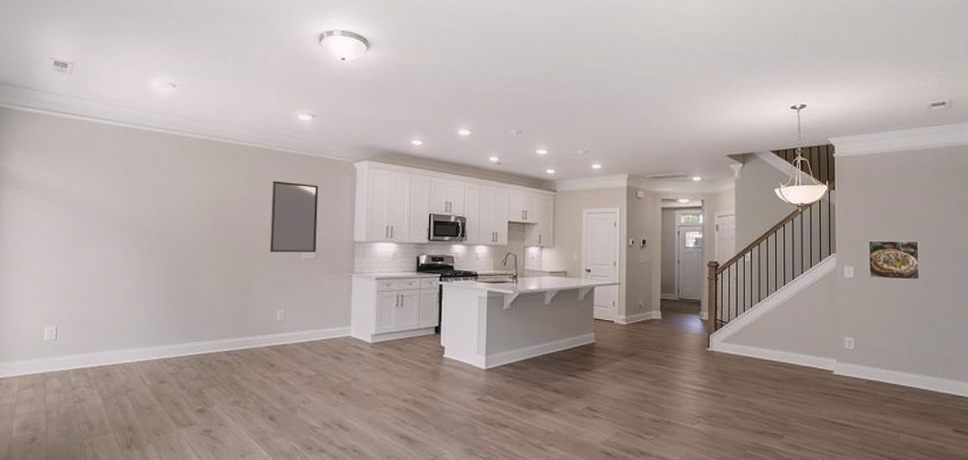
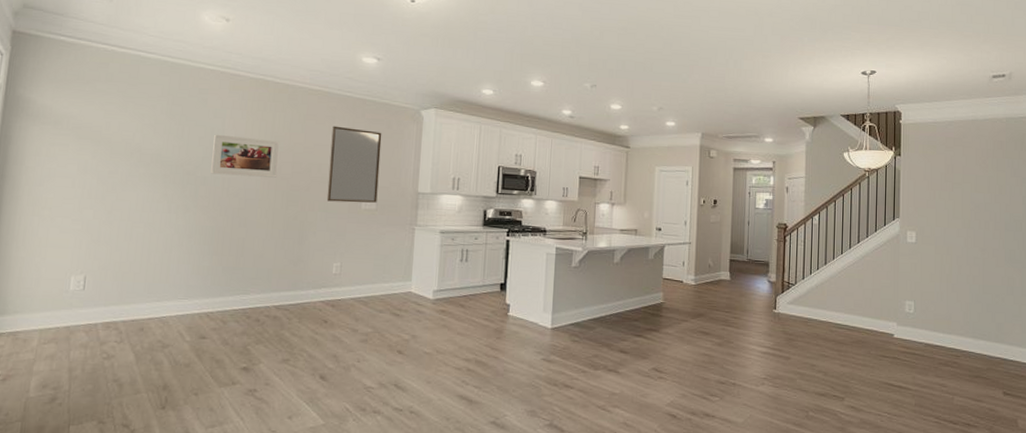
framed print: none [164,192,224,231] -> present [211,134,279,178]
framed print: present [868,240,921,280] -> none [929,206,978,247]

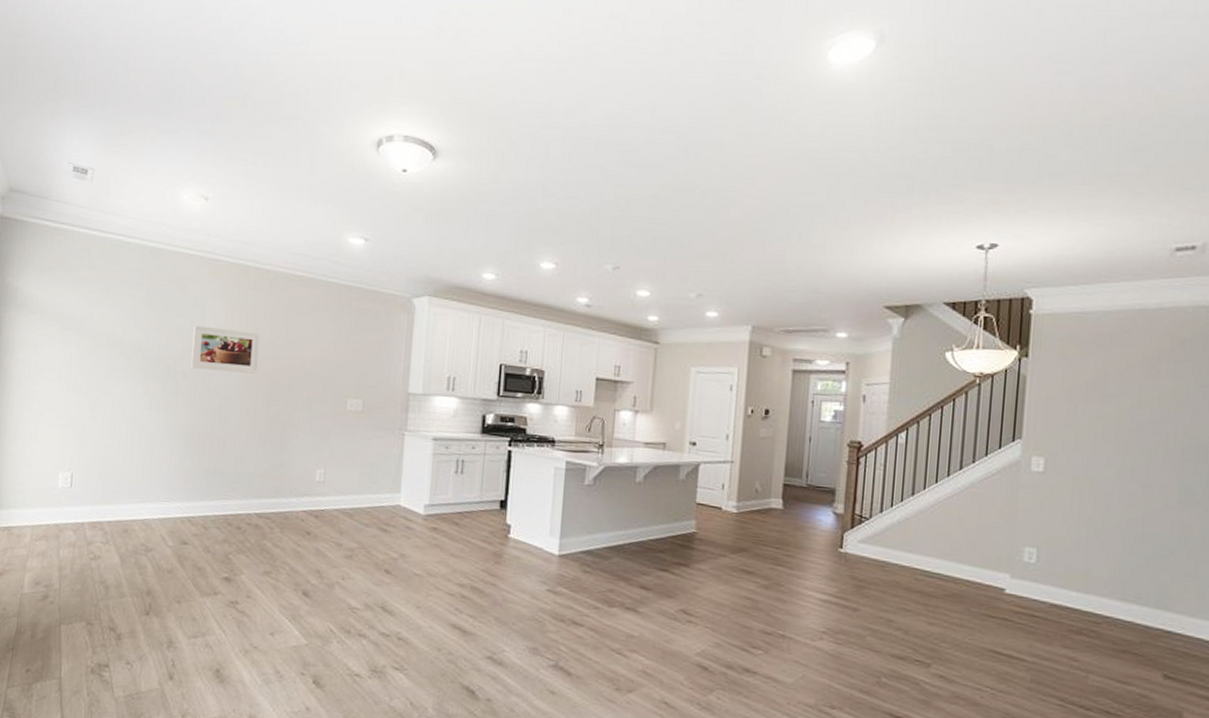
home mirror: present [326,126,382,203] -> none [309,316,370,404]

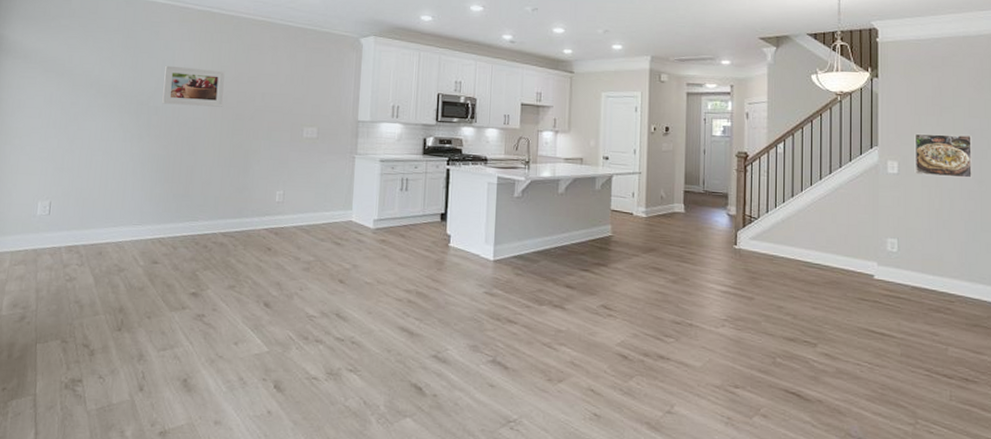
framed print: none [1064,425,1139,480] -> present [914,133,973,178]

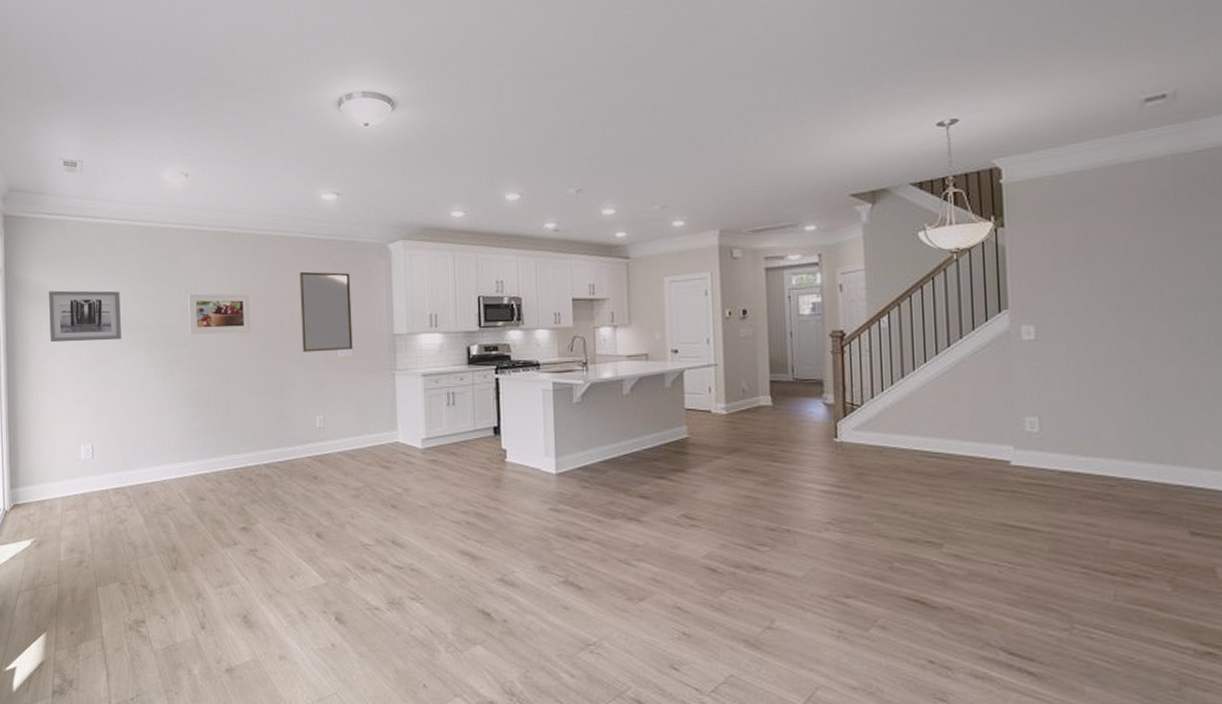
wall art: none [20,49,98,103] -> present [49,290,121,343]
home mirror: none [270,55,323,132] -> present [299,271,353,352]
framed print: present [914,133,973,178] -> none [1055,285,1135,339]

